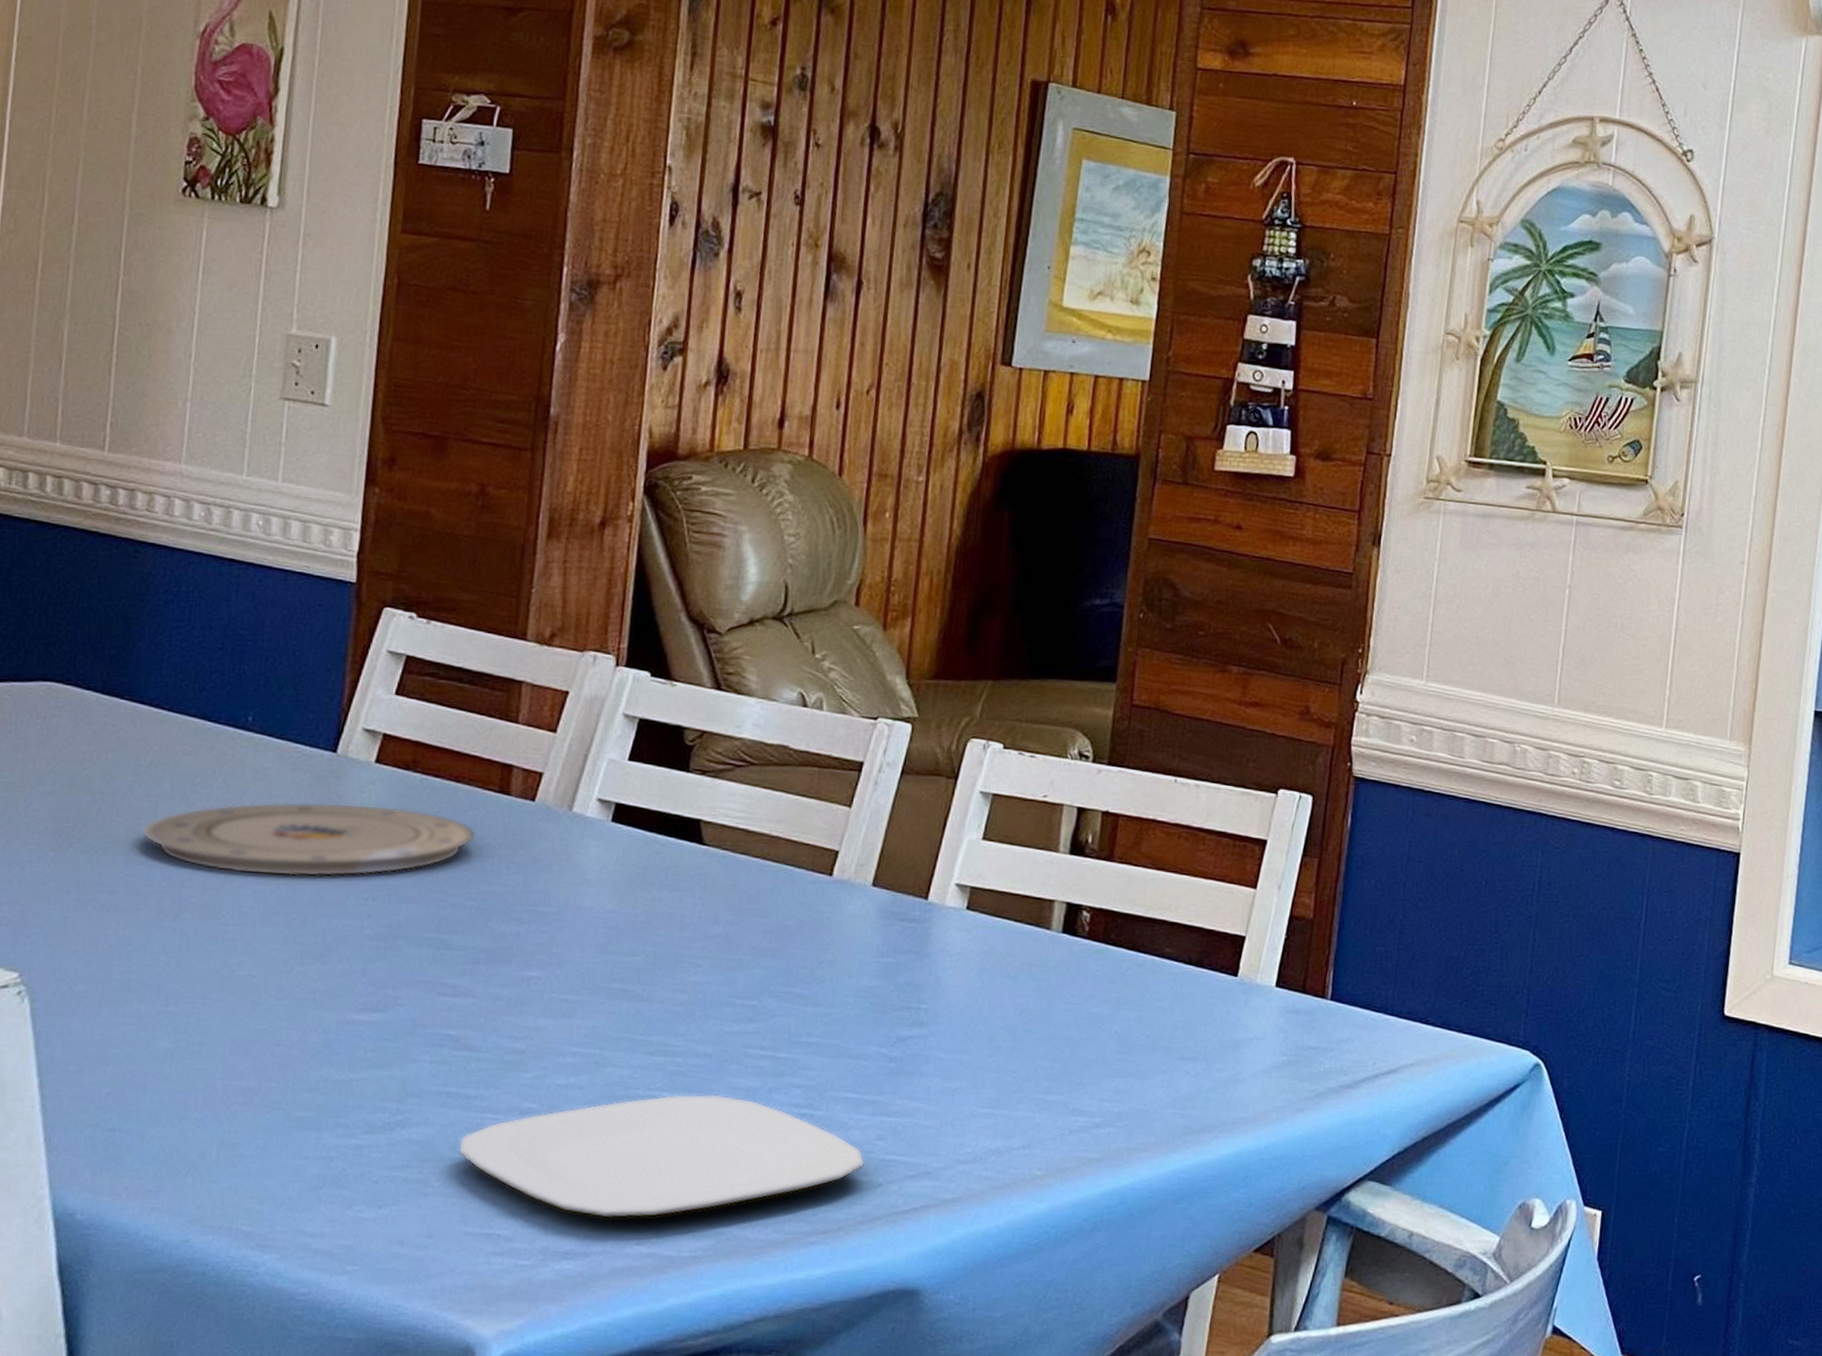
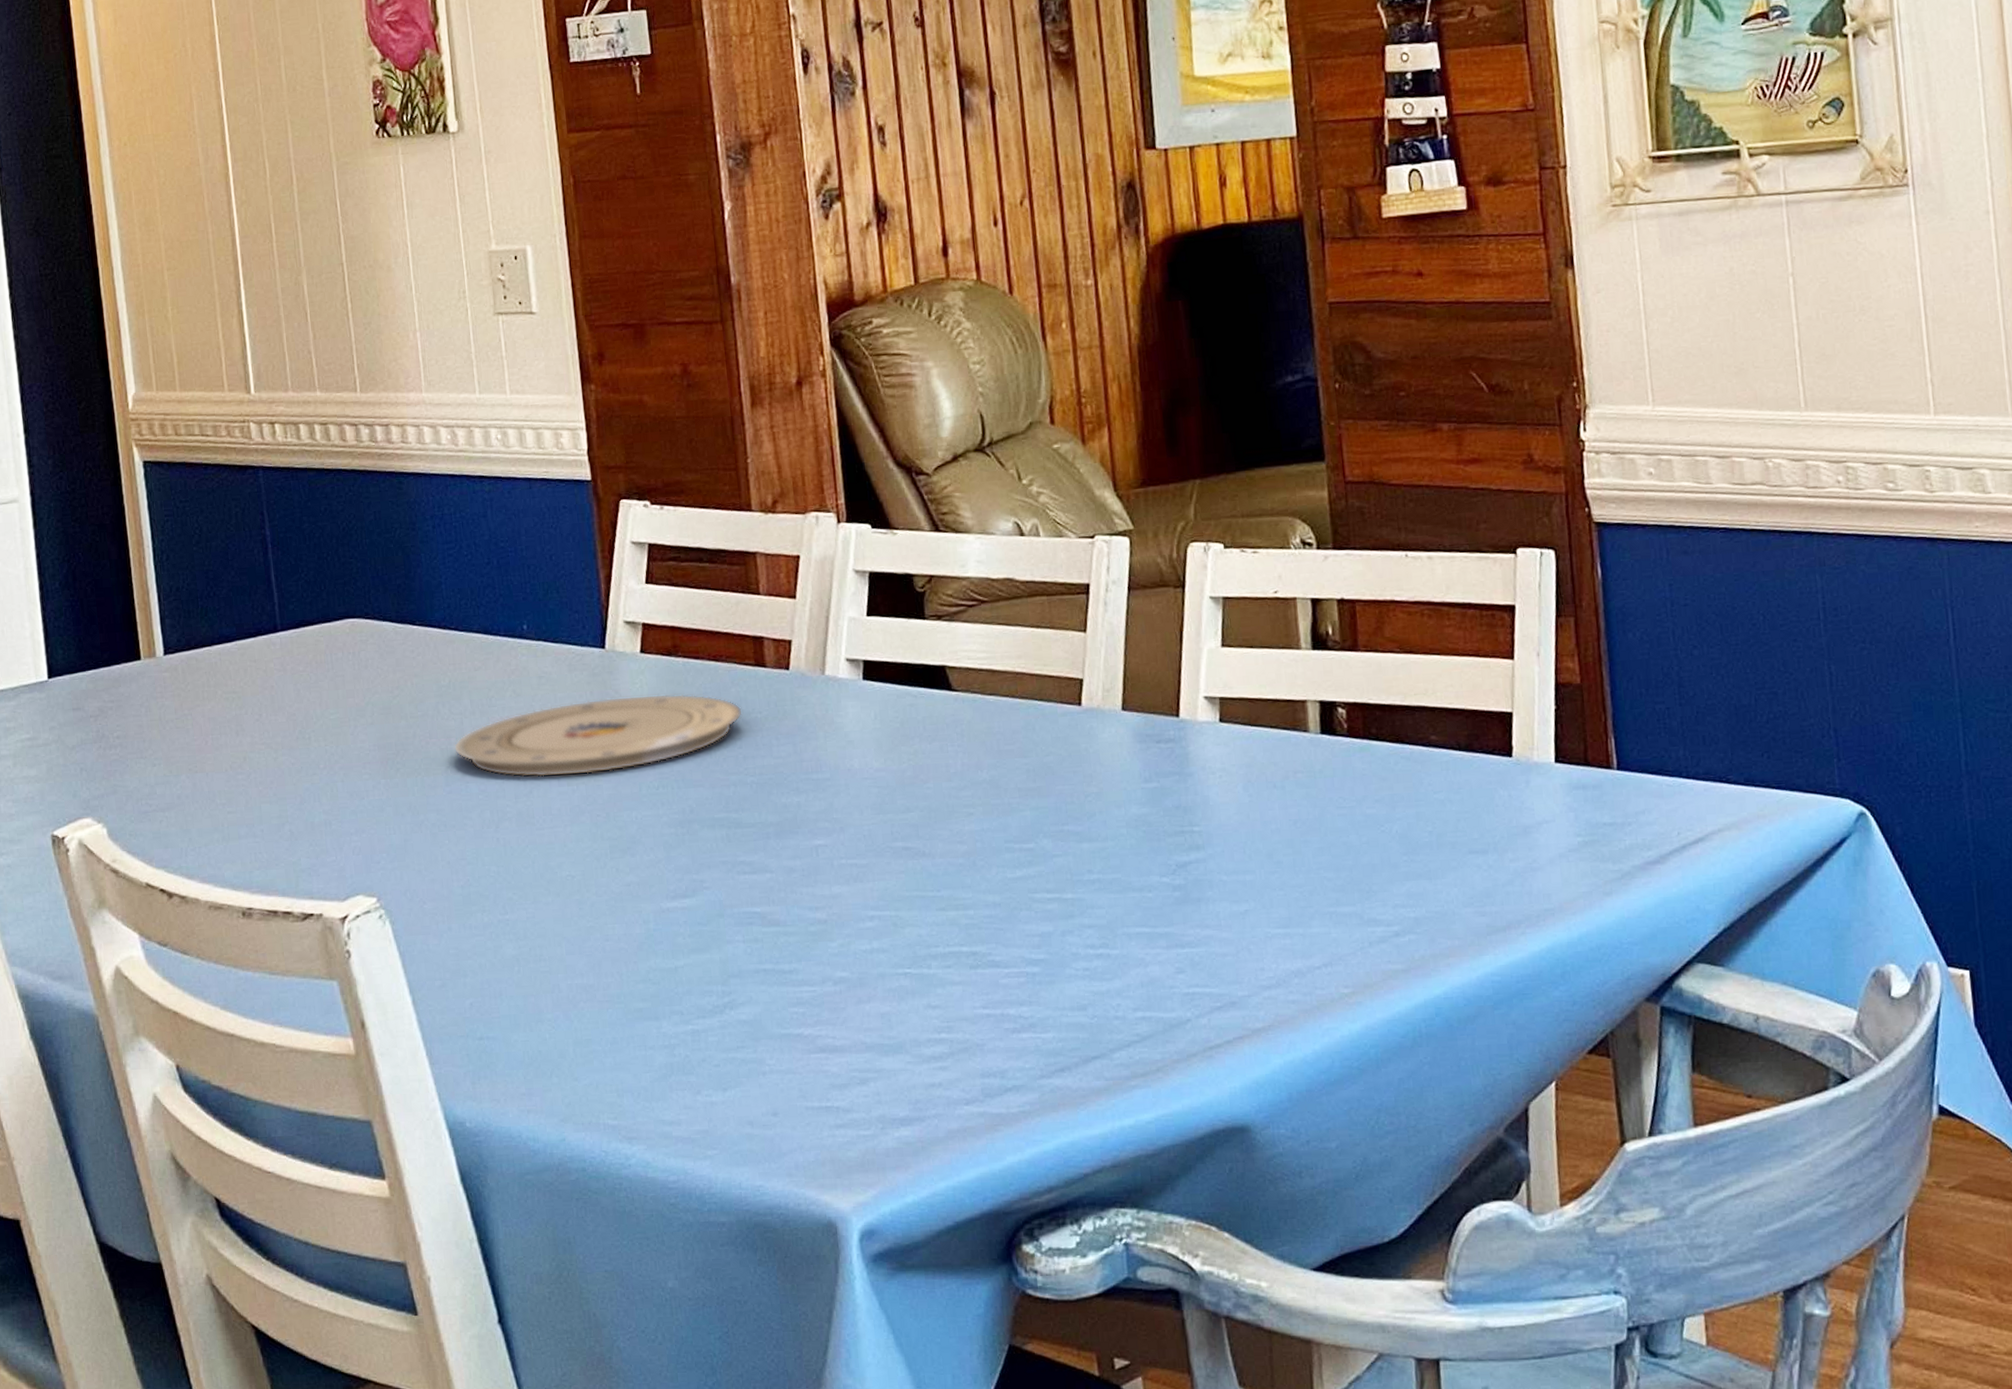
plate: present [459,1094,865,1219] -> none [784,943,1170,1082]

